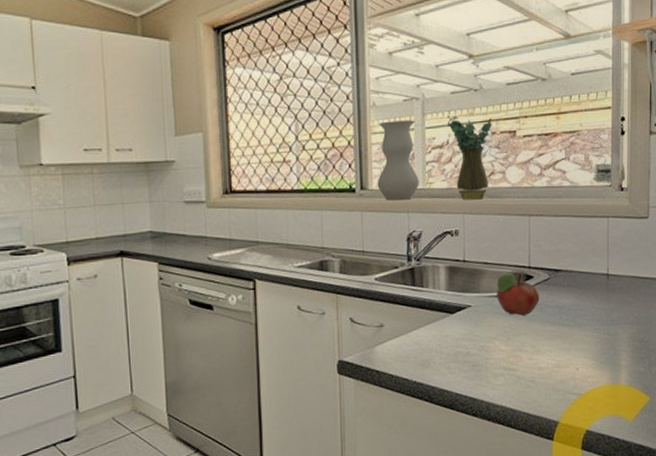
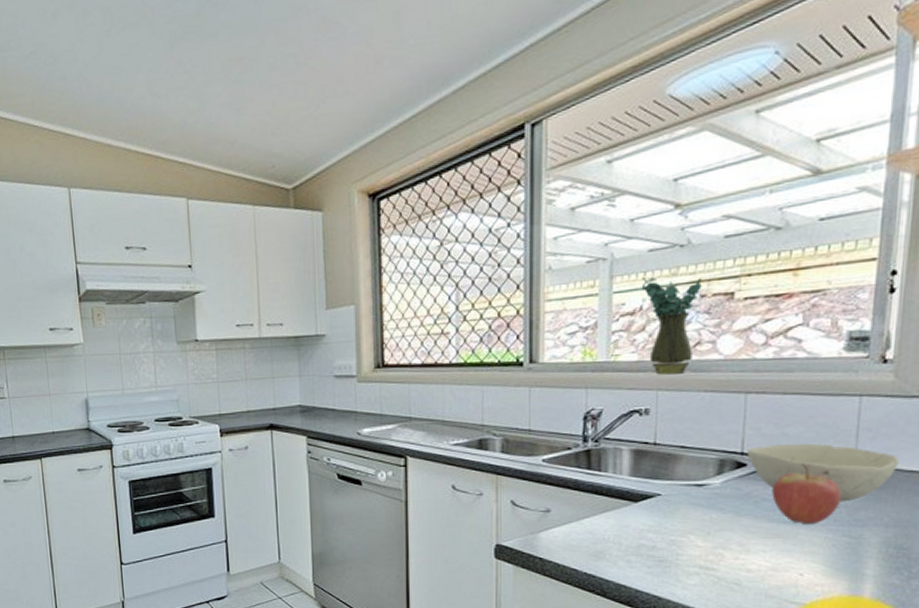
vase: present [377,120,419,201] -> none [549,284,602,376]
fruit: present [497,272,539,316] -> none [696,459,754,509]
bowl: none [533,257,637,306] -> present [747,443,900,502]
fruit: none [552,274,601,326] -> present [772,463,842,525]

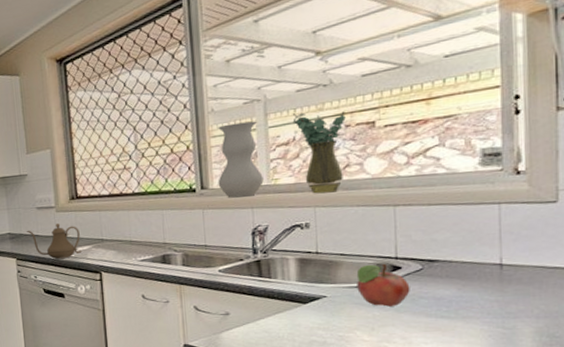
teapot: none [321,395,386,440] -> present [27,223,82,260]
vase: none [549,284,602,376] -> present [218,121,264,198]
fruit: none [696,459,754,509] -> present [356,263,410,307]
bowl: present [747,443,900,502] -> none [401,246,543,297]
fruit: present [772,463,842,525] -> none [427,264,493,319]

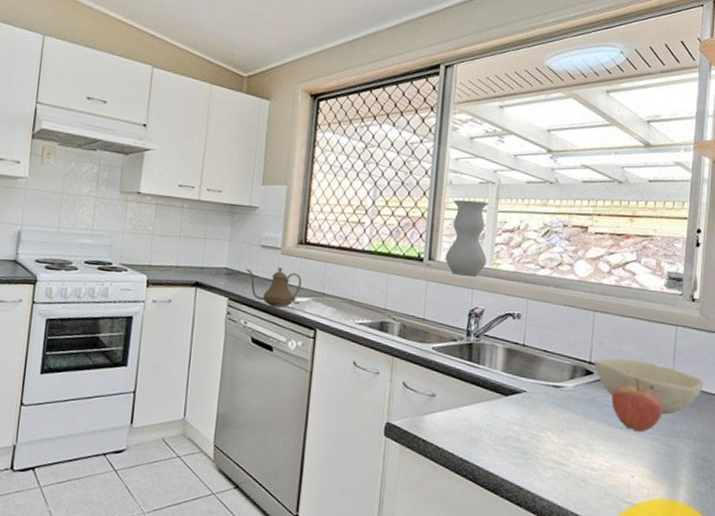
vase: present [292,111,346,194] -> none [519,203,565,288]
fruit: present [356,263,410,307] -> none [554,365,598,411]
bowl: none [401,246,543,297] -> present [594,358,704,415]
fruit: none [427,264,493,319] -> present [611,377,663,432]

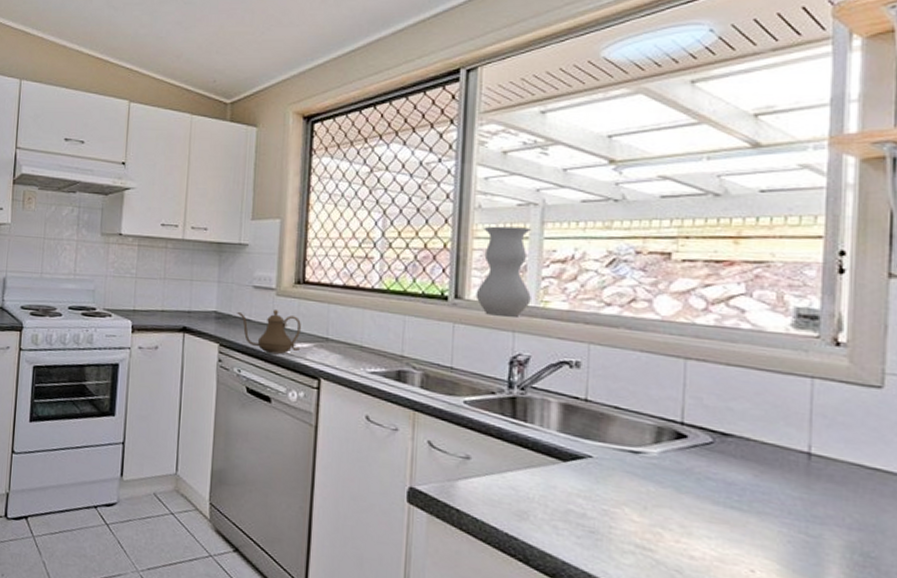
bowl: present [594,358,704,415] -> none [687,417,860,494]
fruit: present [611,377,663,432] -> none [716,443,797,515]

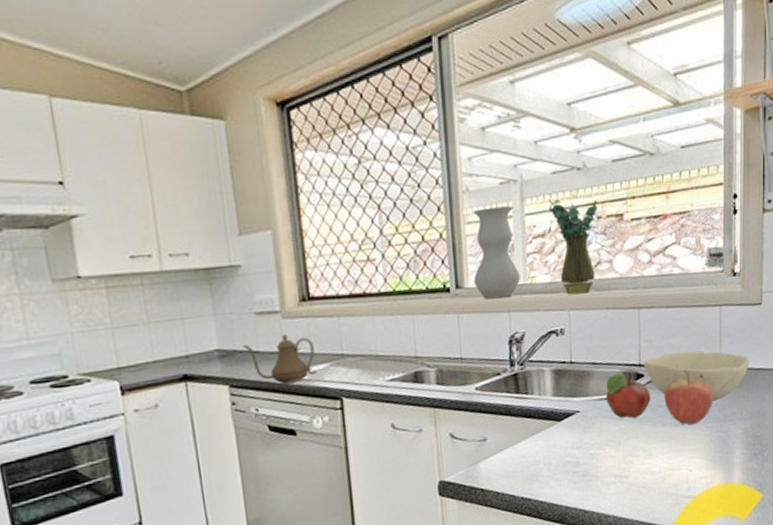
vase: none [573,227,637,330] -> present [548,200,597,295]
fruit: none [631,425,696,484] -> present [606,371,651,418]
bowl: none [687,417,860,494] -> present [643,350,750,402]
fruit: none [716,443,797,515] -> present [664,369,714,425]

